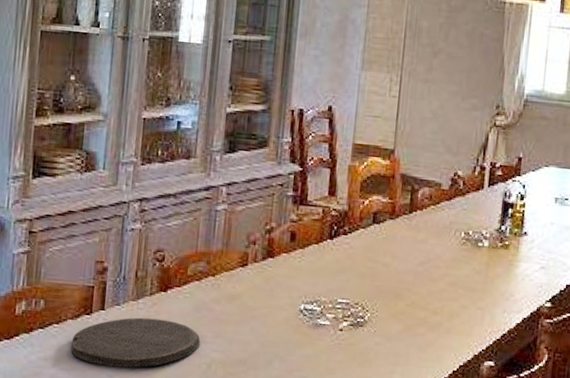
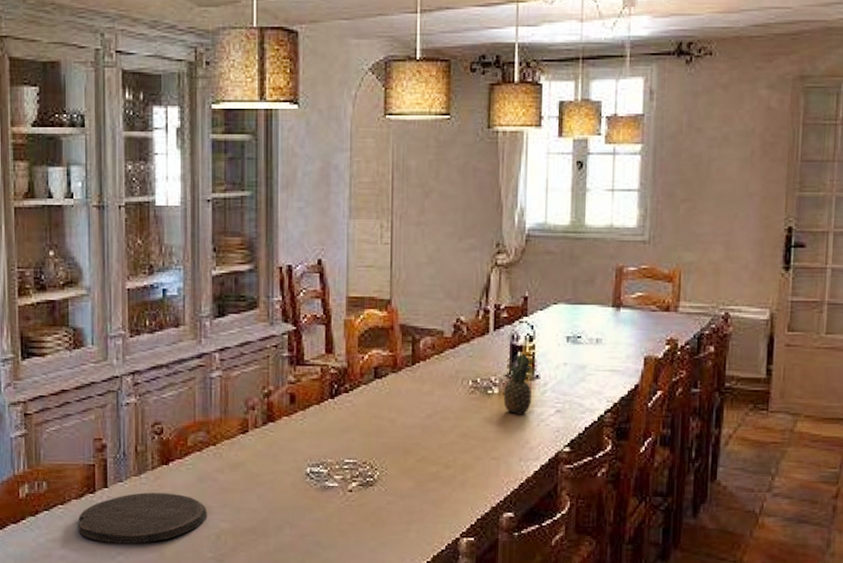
fruit: none [492,209,523,268] -> present [503,352,534,414]

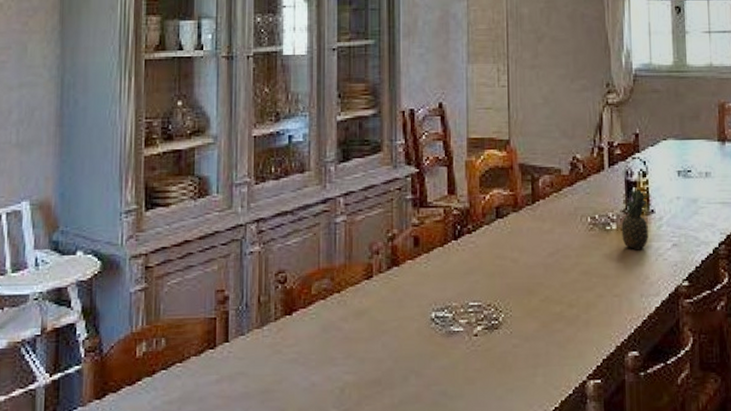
plate: present [78,492,207,544] -> none [196,345,331,403]

